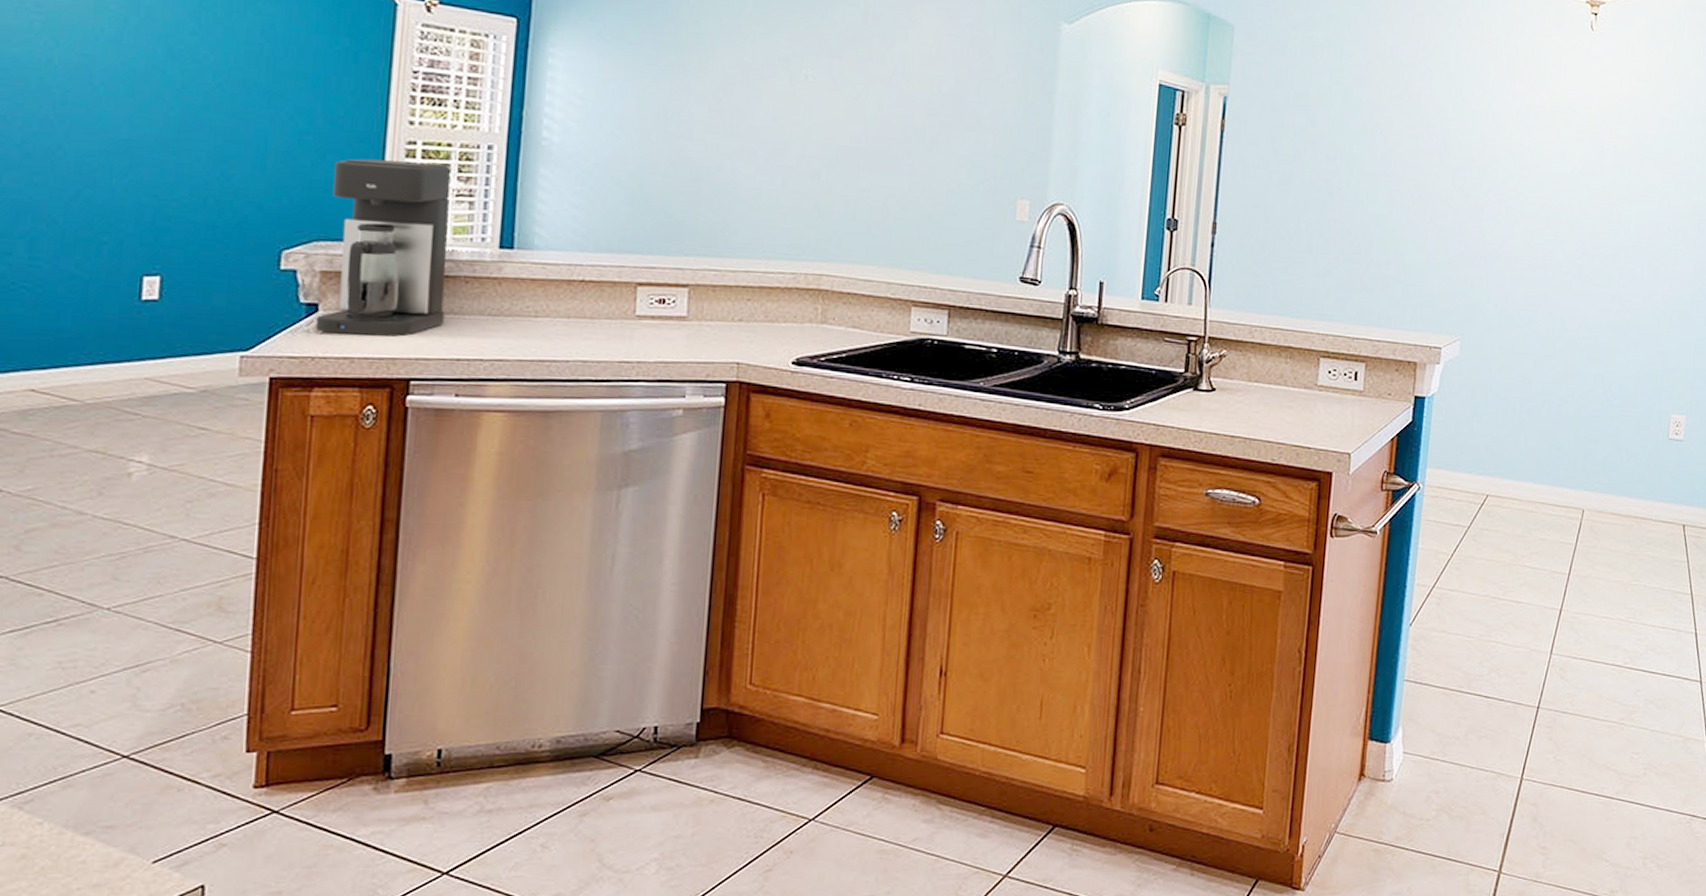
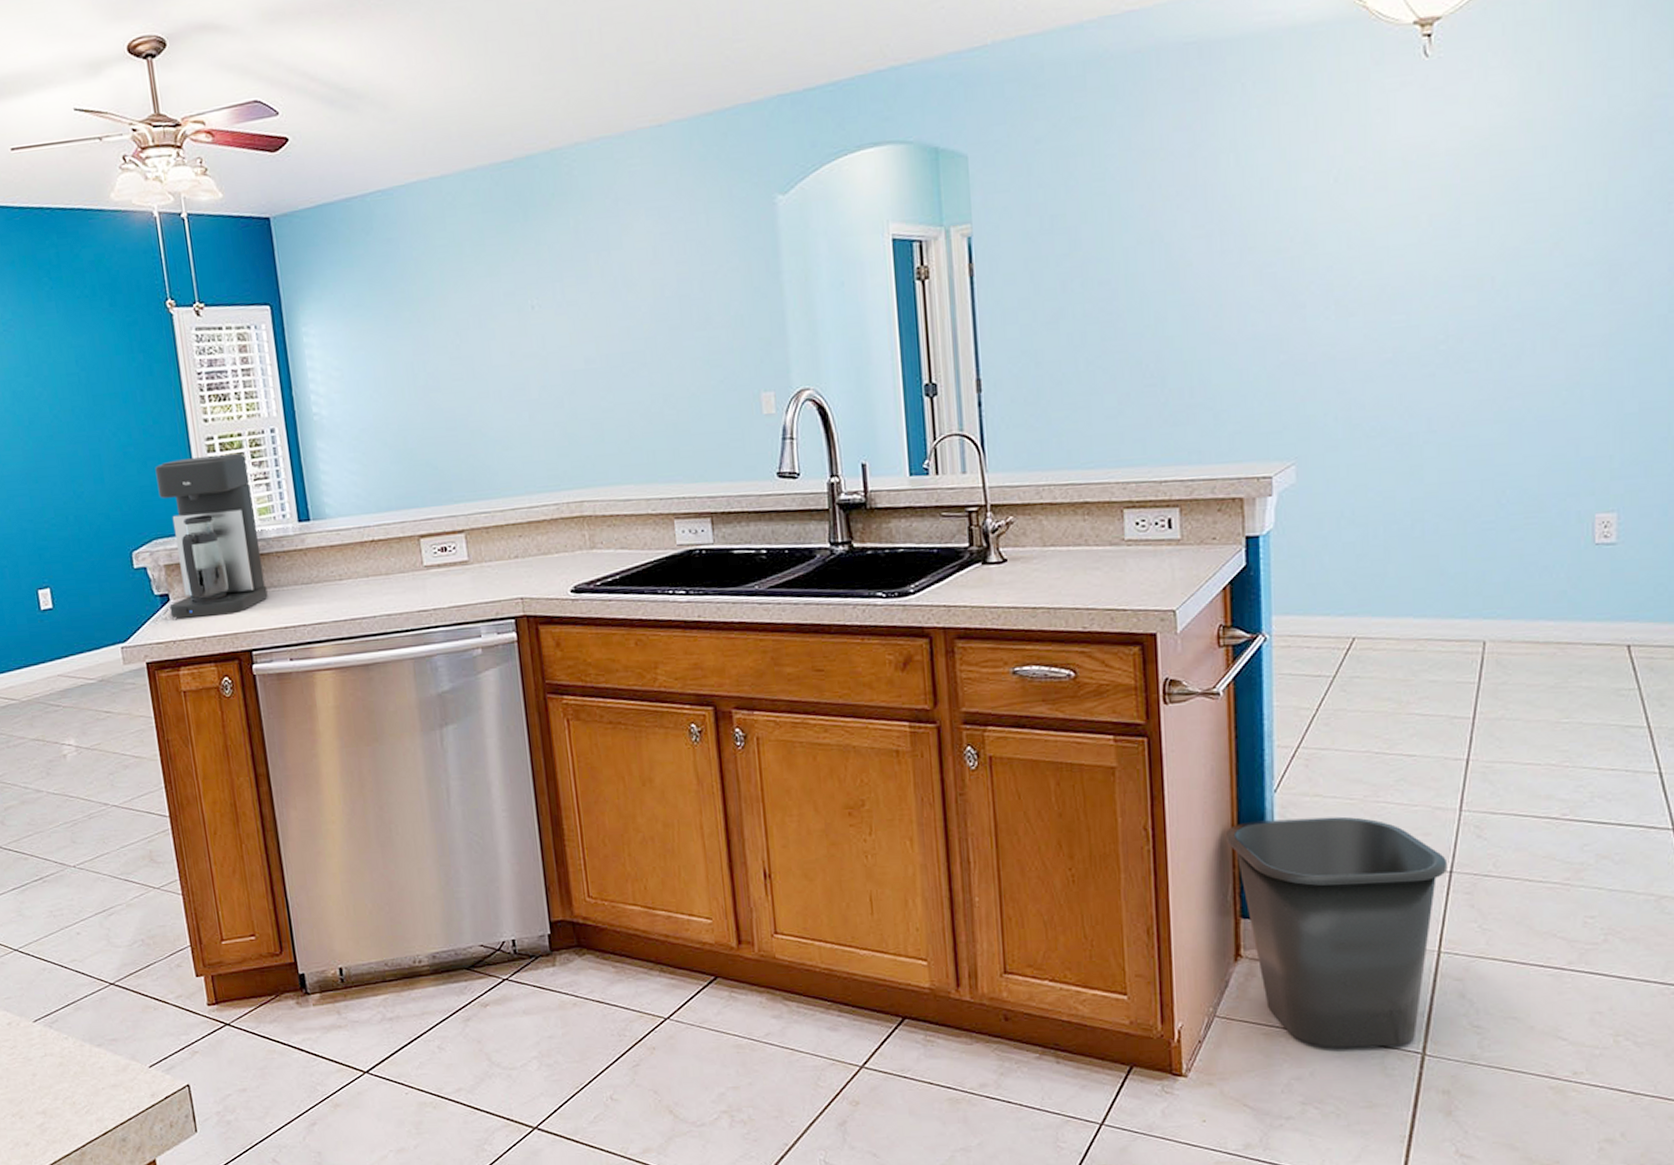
waste bin: none [1366,651,1537,864] -> present [1226,816,1448,1047]

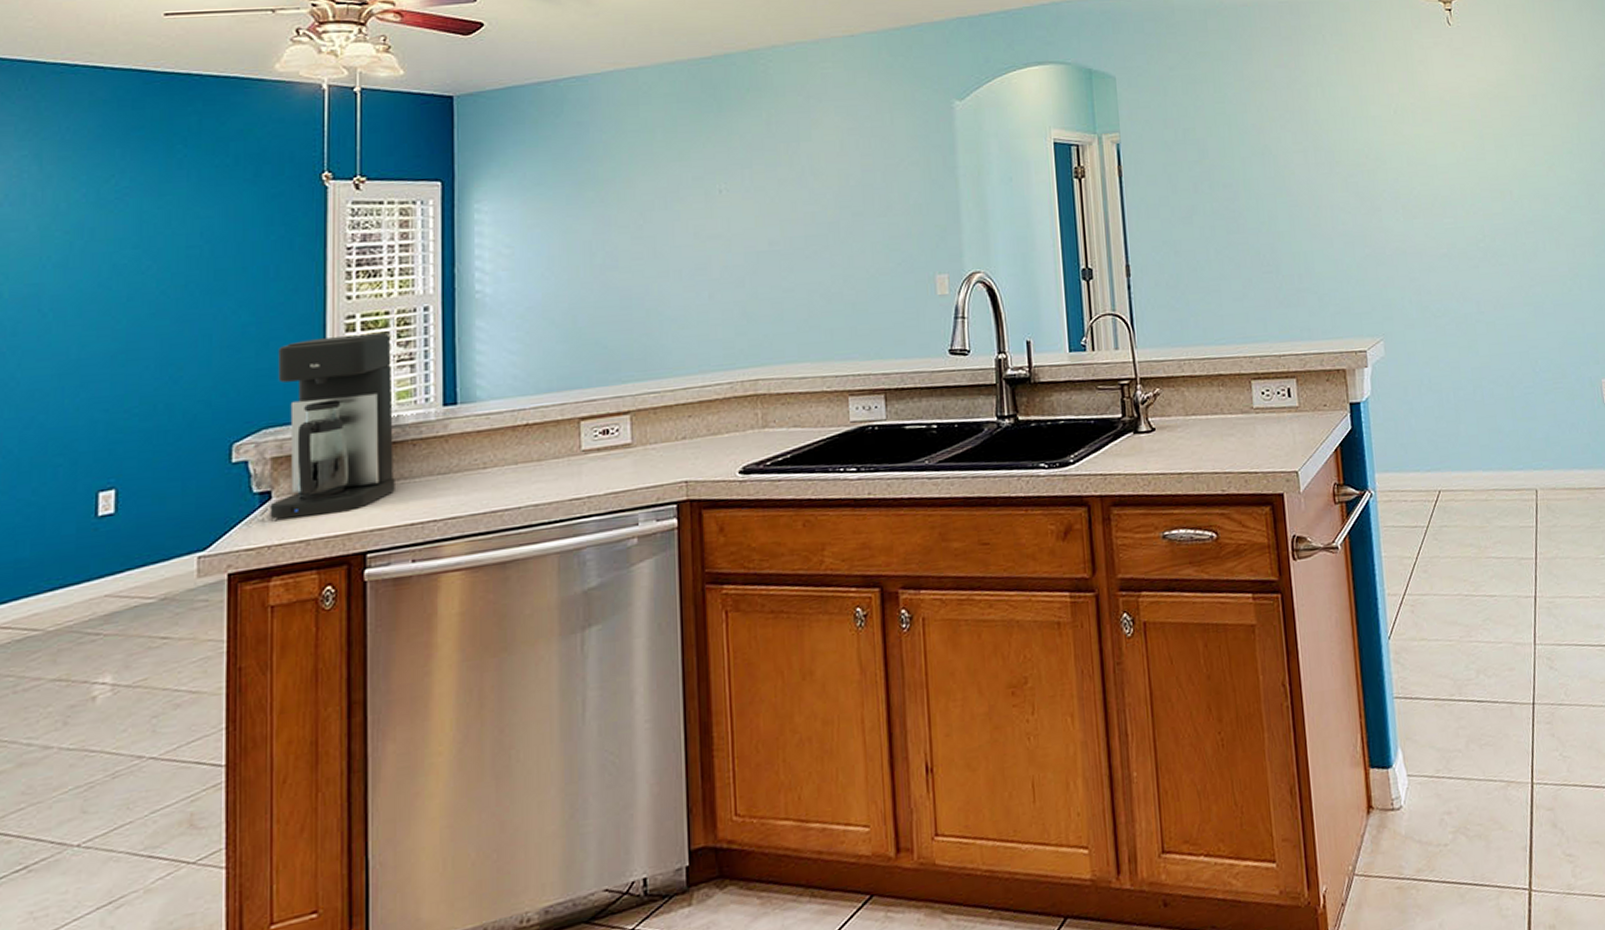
waste bin: present [1226,816,1448,1047] -> none [1352,658,1531,895]

